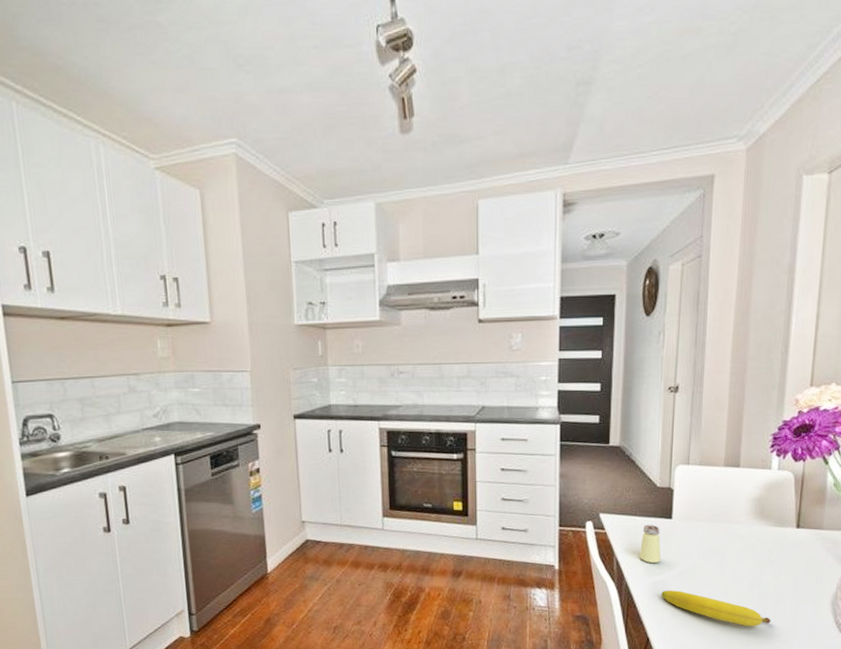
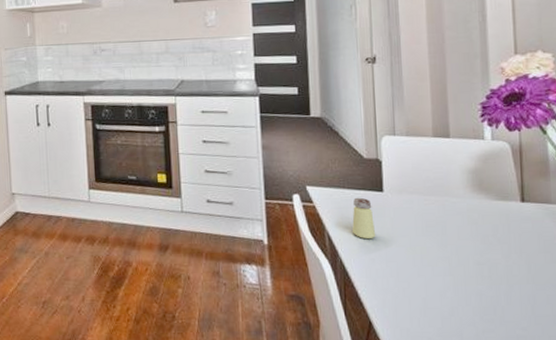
fruit: present [661,589,771,627] -> none [380,268,507,311]

